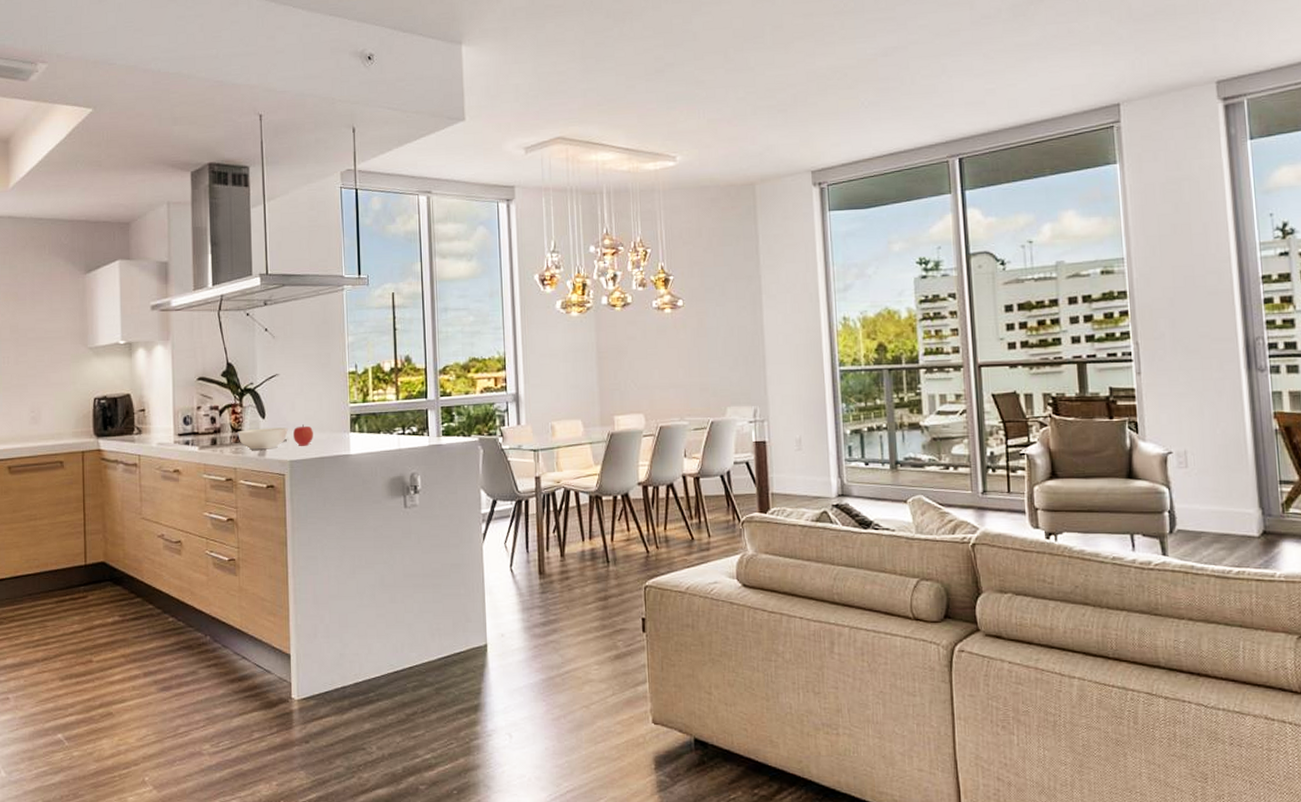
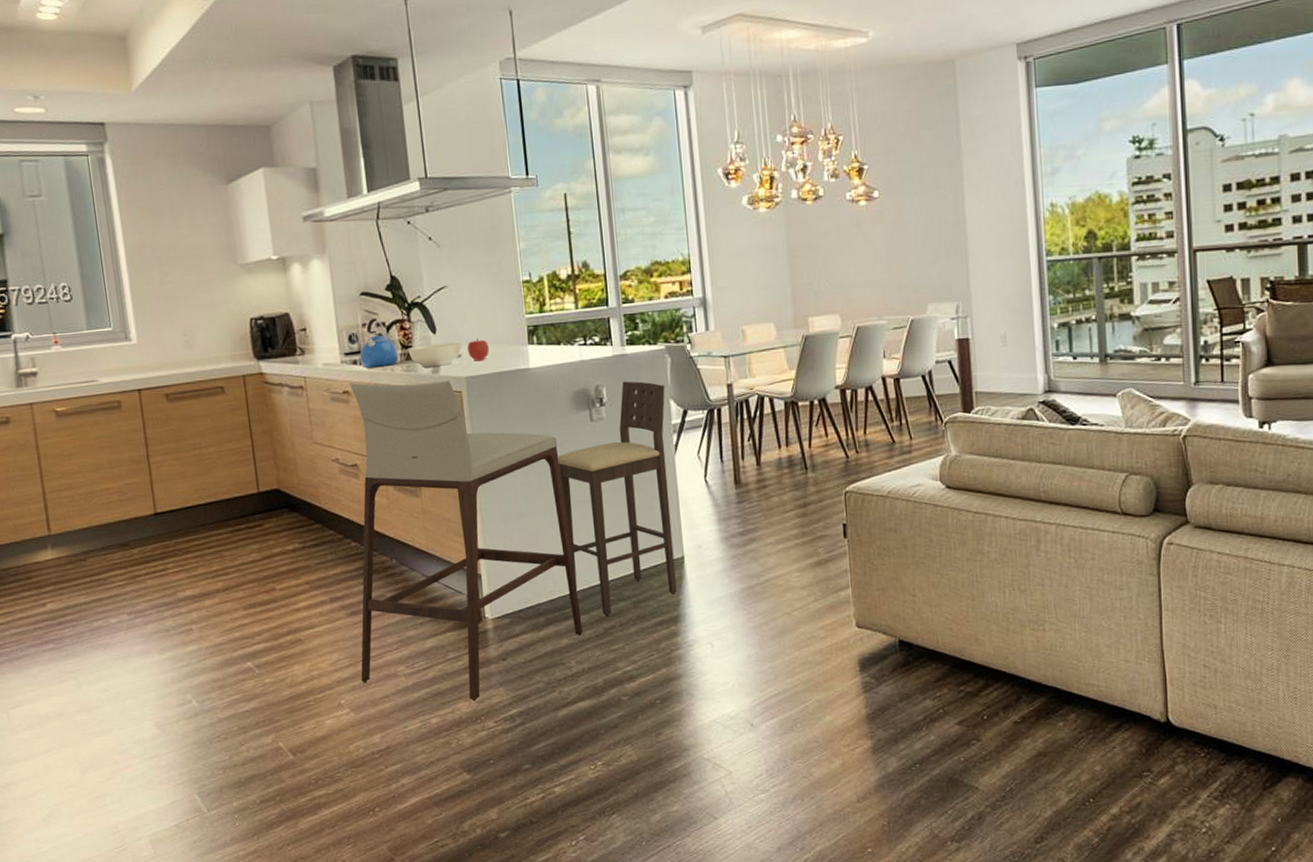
bar stool: none [166,461,385,783] -> present [350,381,583,701]
kettle: none [192,401,228,448] -> present [360,317,398,367]
bar stool: none [371,470,479,703] -> present [558,381,677,617]

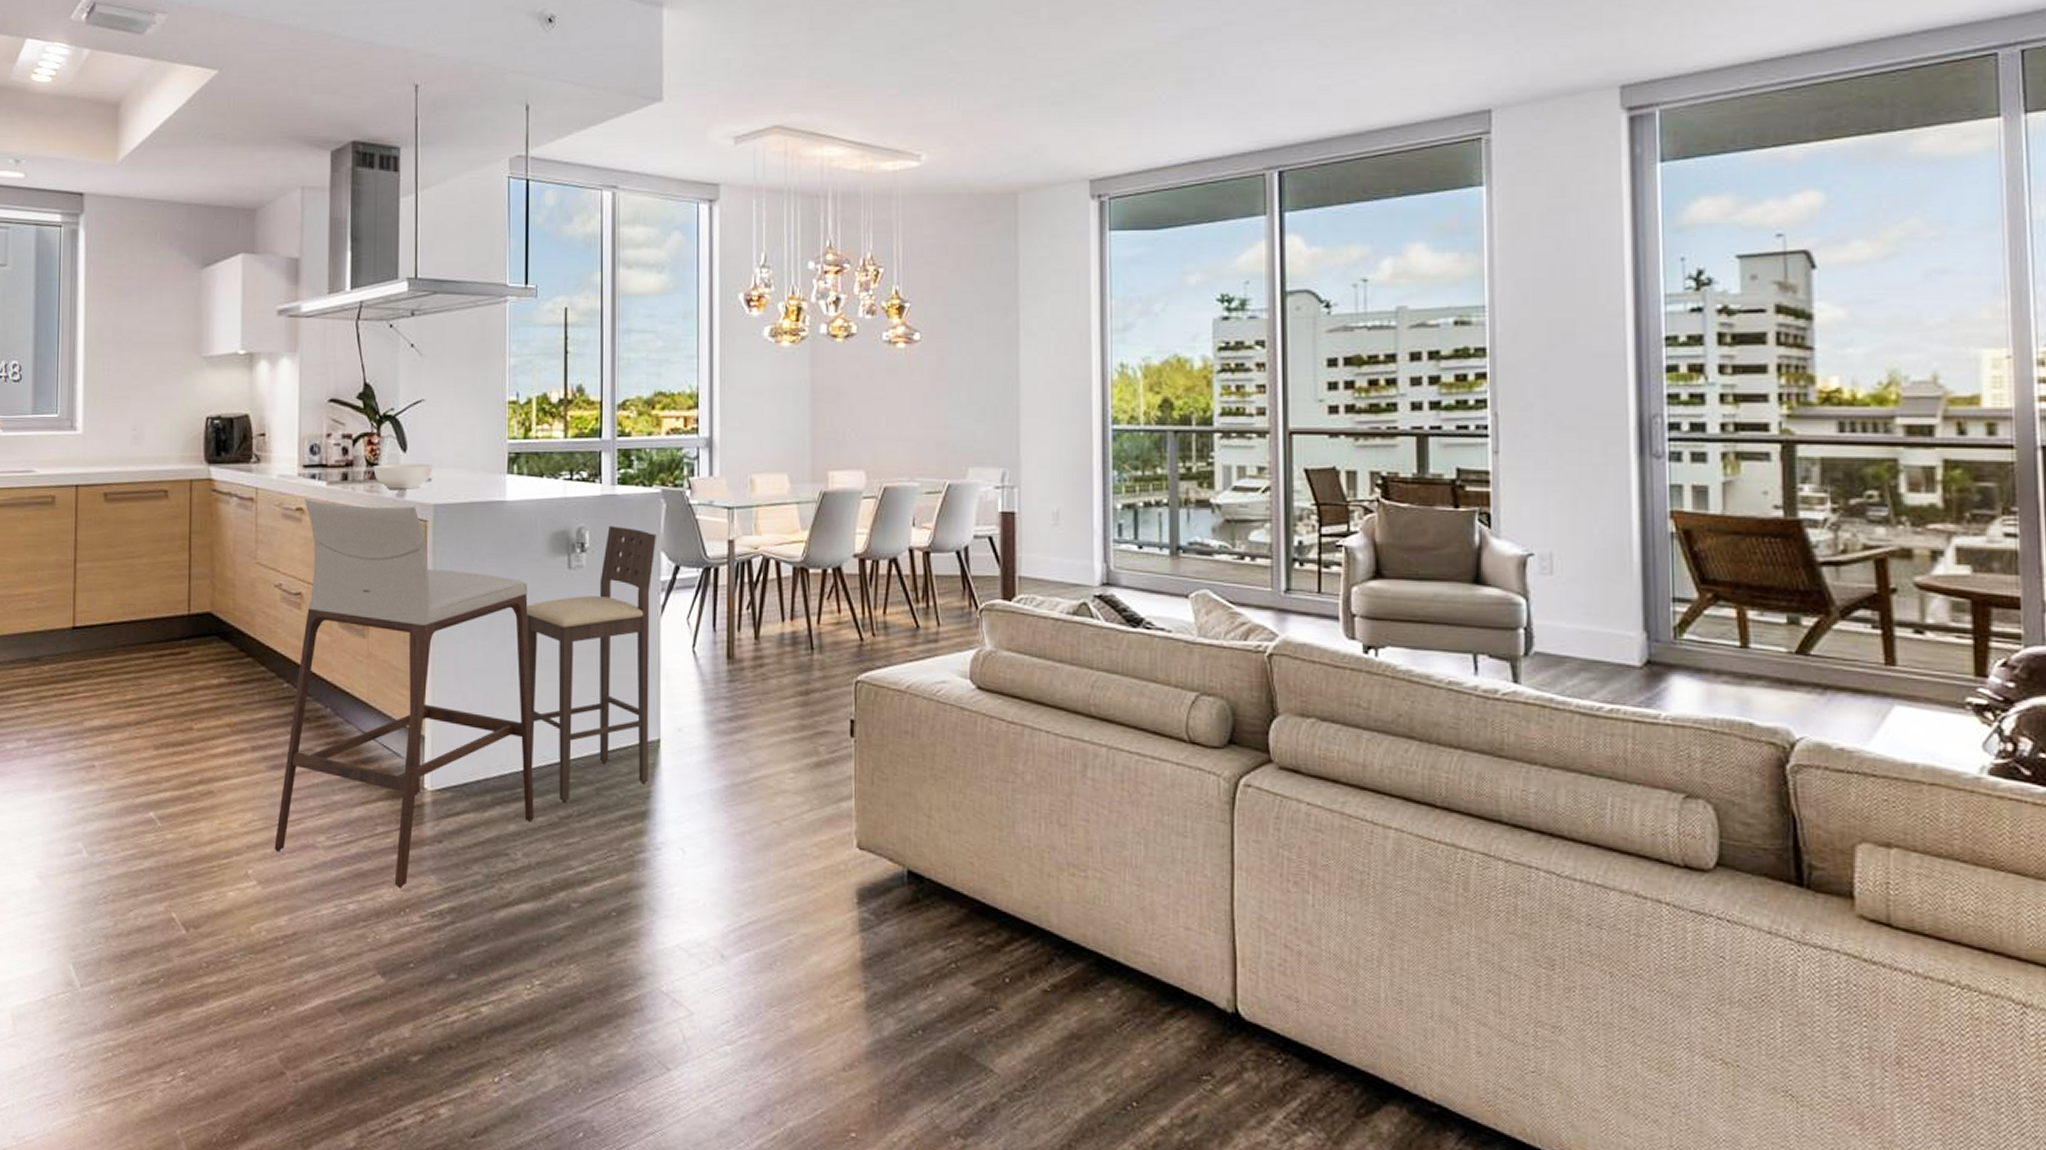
kettle: present [360,317,398,367] -> none [320,428,361,484]
fruit: present [467,338,489,361] -> none [439,461,463,488]

